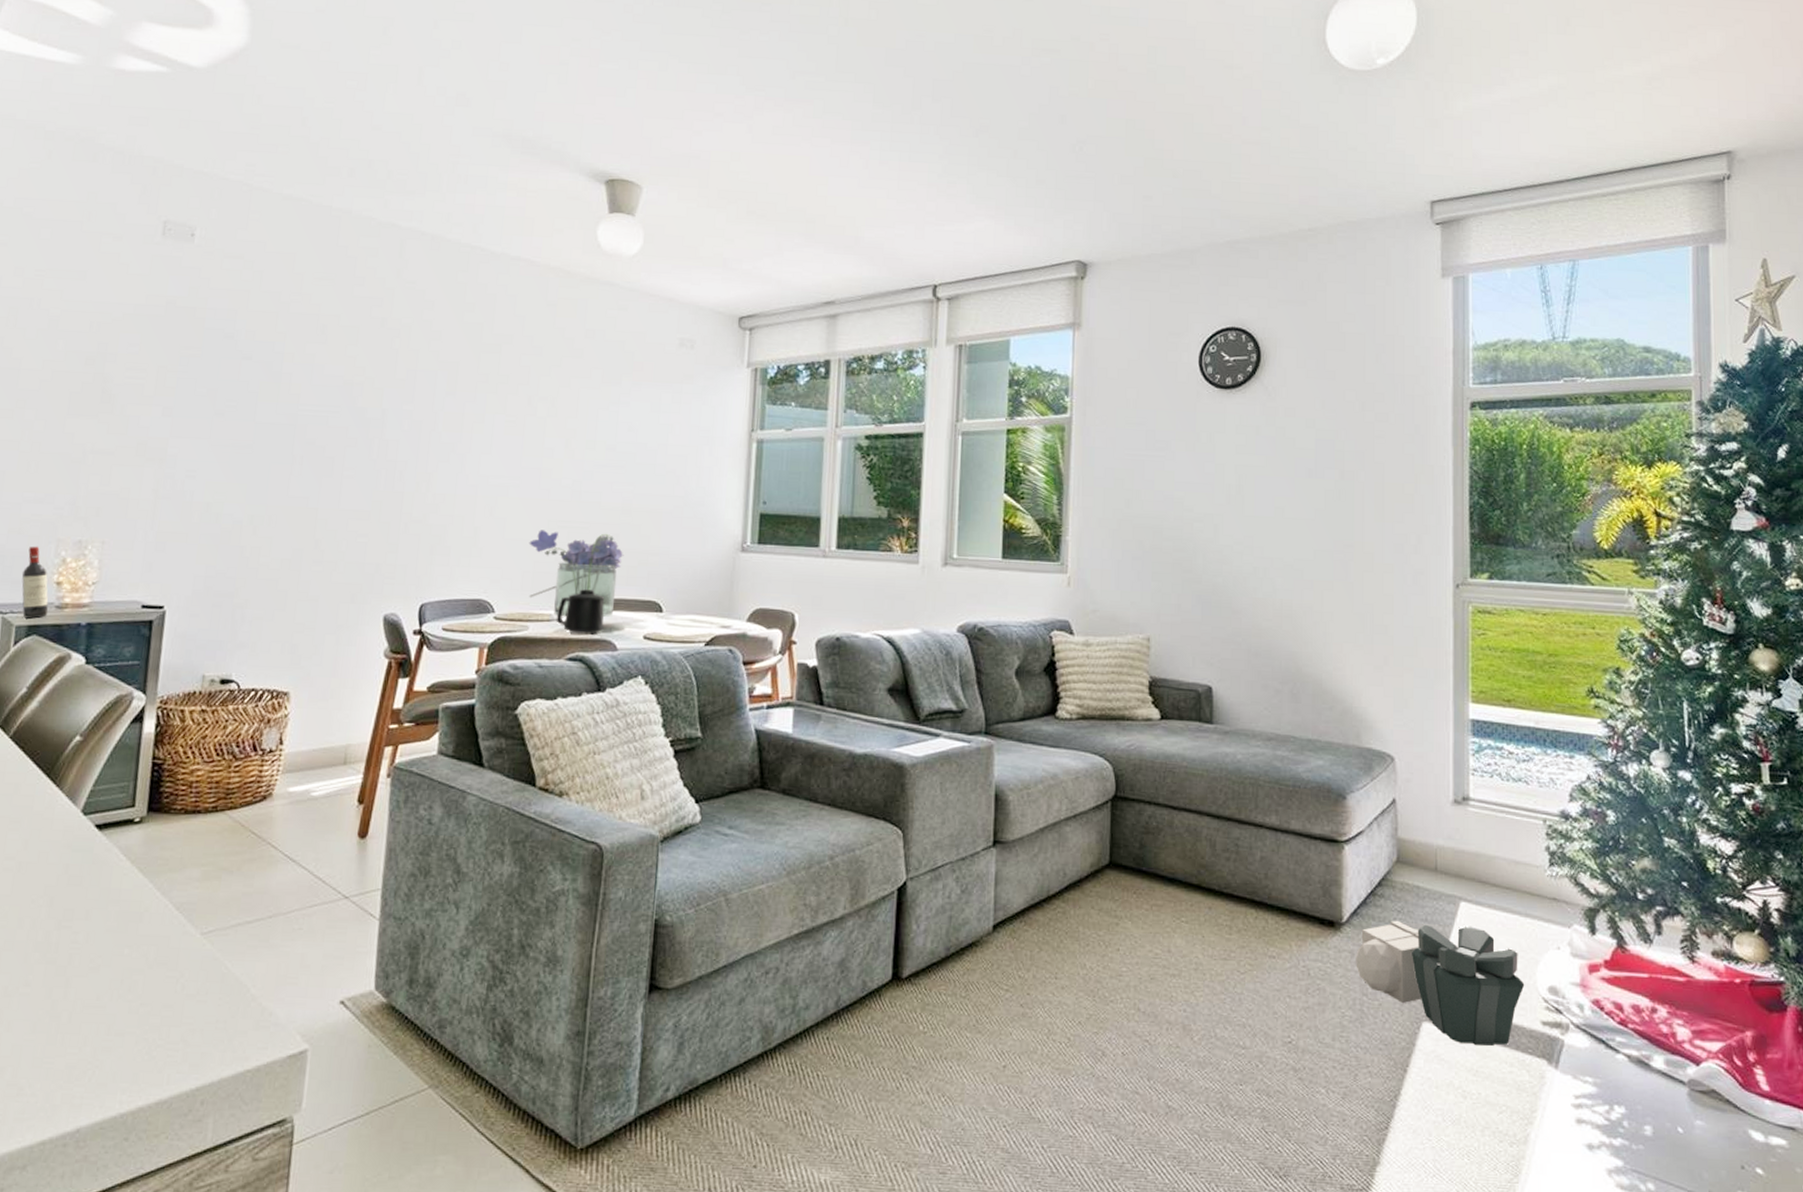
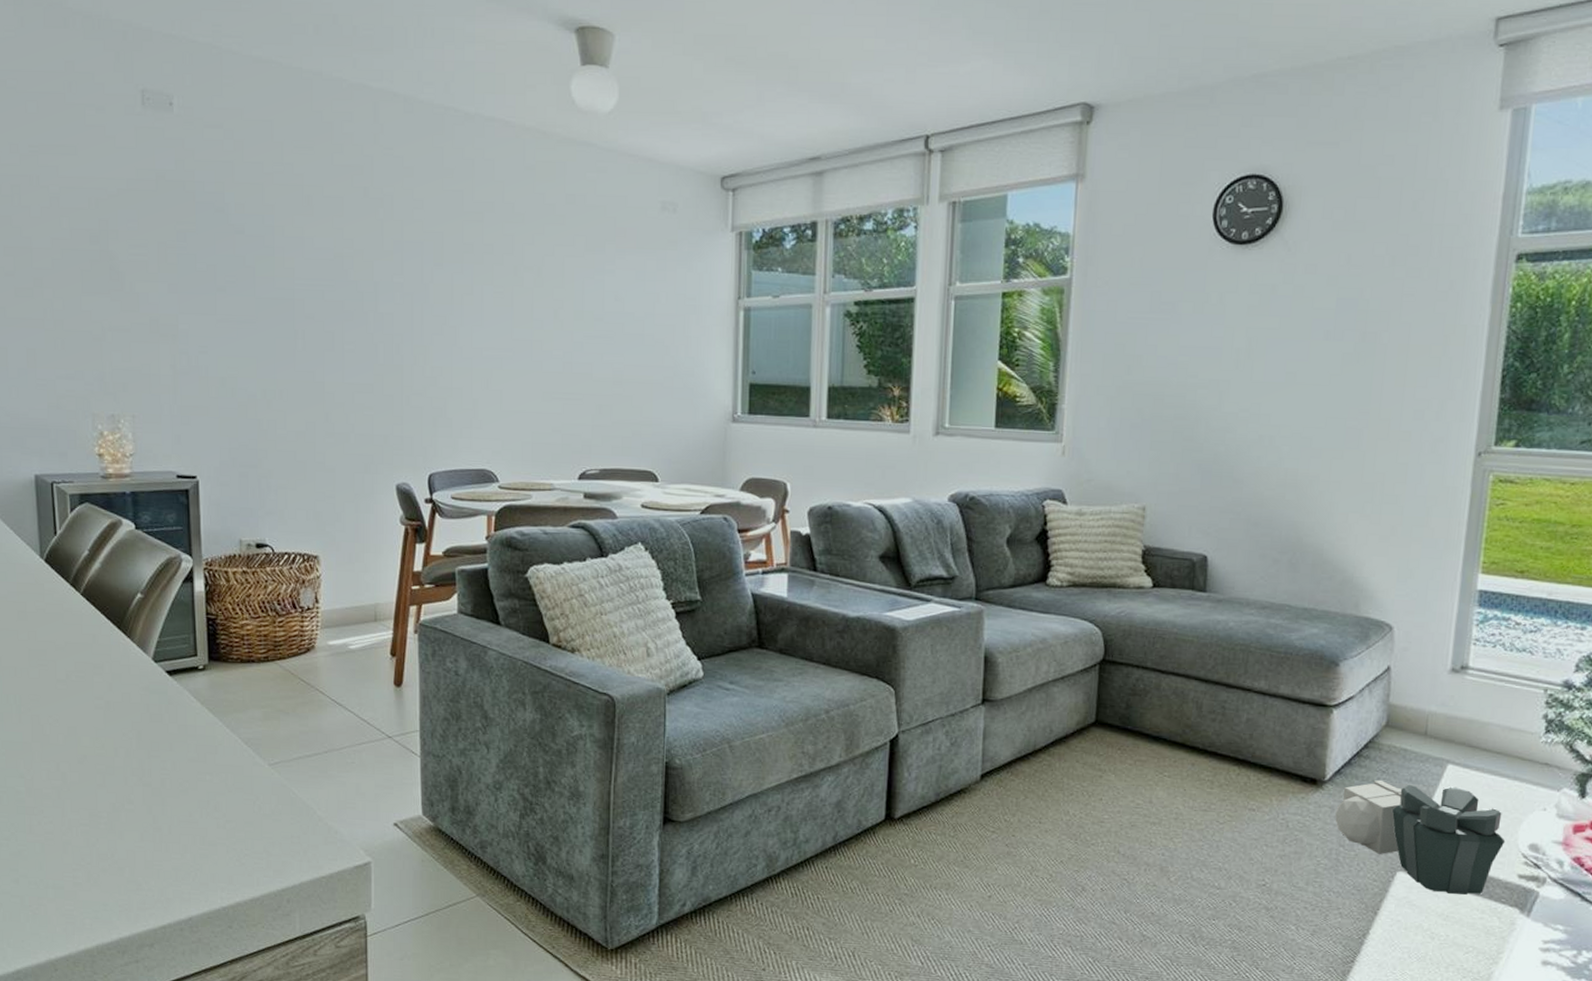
wine bottle: present [21,546,49,619] -> none [66,420,96,488]
flower bouquet: present [529,530,624,617] -> none [526,401,618,487]
mug: present [556,589,605,635] -> none [557,459,603,503]

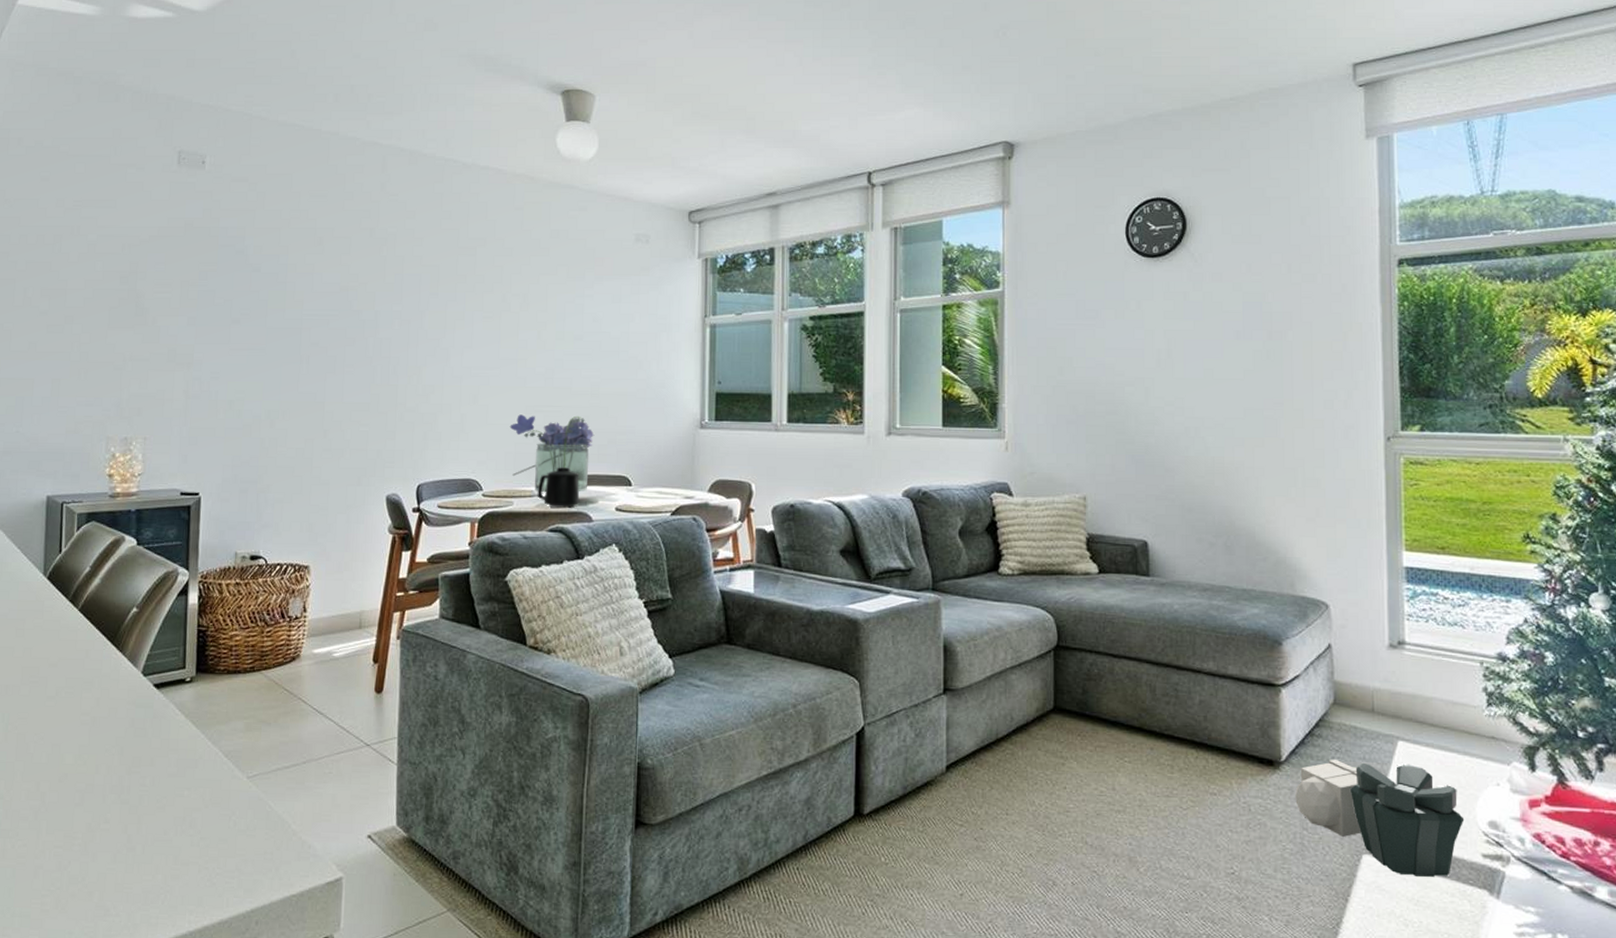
flower bouquet: none [526,401,618,487] -> present [509,414,595,493]
mug: none [557,459,603,503] -> present [537,467,580,508]

